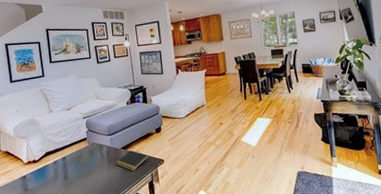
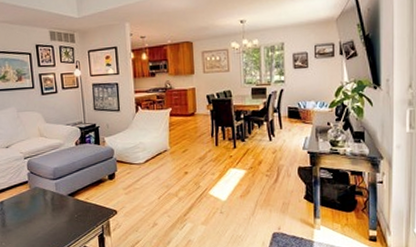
notepad: present [116,149,149,171] -> none [61,197,100,221]

